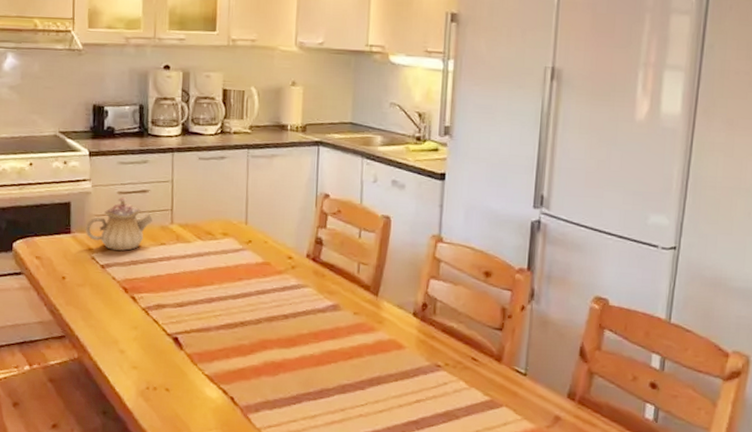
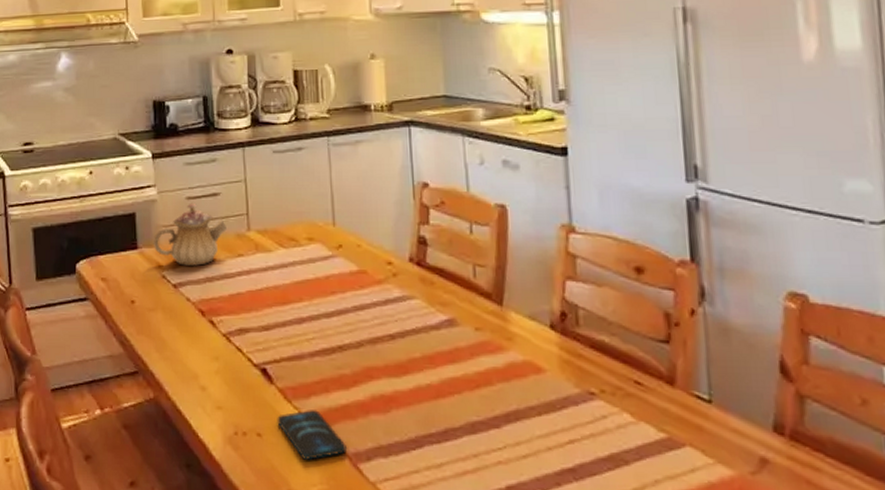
smartphone: none [183,371,241,411] -> present [277,410,348,461]

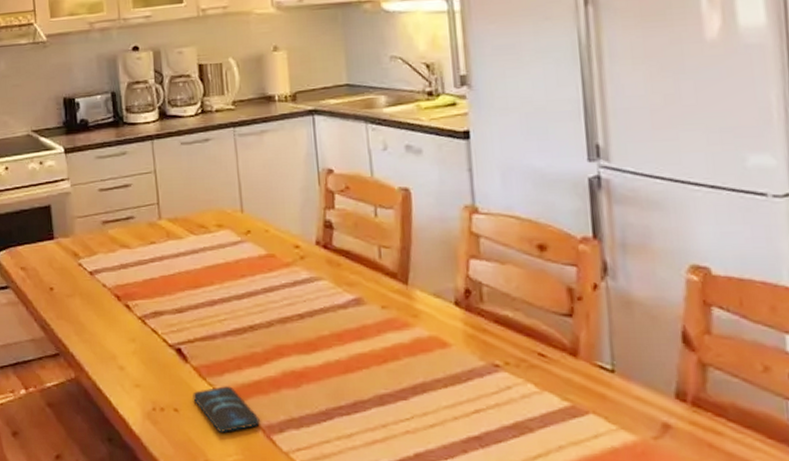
teapot: present [153,202,226,266] -> none [68,194,138,254]

